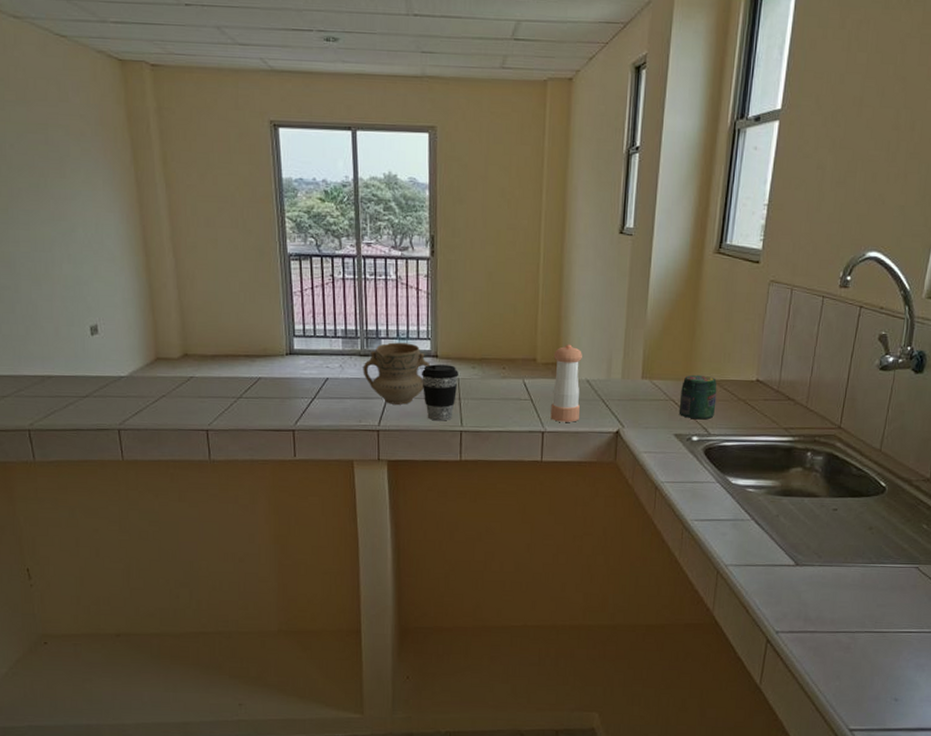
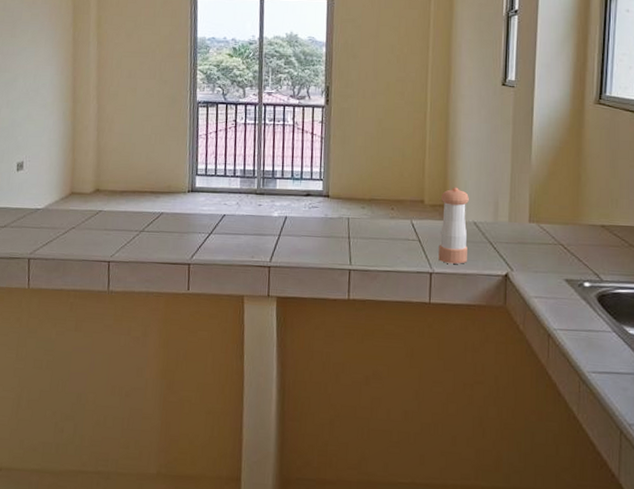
mug: present [363,342,431,405] -> none [258,182,323,242]
coffee cup: present [421,364,459,421] -> none [312,203,349,259]
jar: present [678,374,717,420] -> none [568,219,607,266]

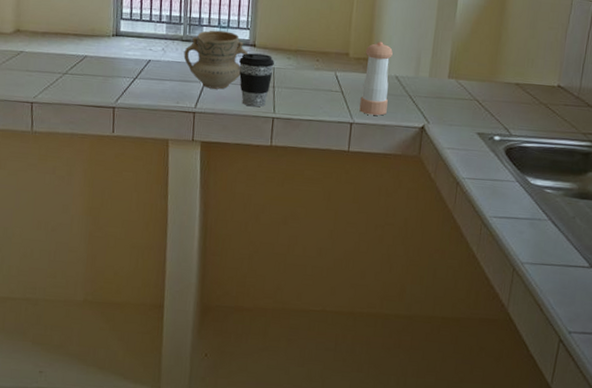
mug: none [258,182,323,242] -> present [183,30,249,90]
coffee cup: none [312,203,349,259] -> present [238,53,274,108]

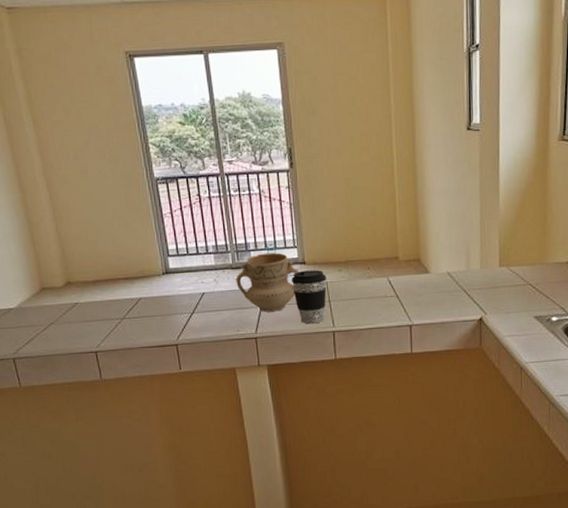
pepper shaker: present [359,41,393,116] -> none [414,240,444,315]

